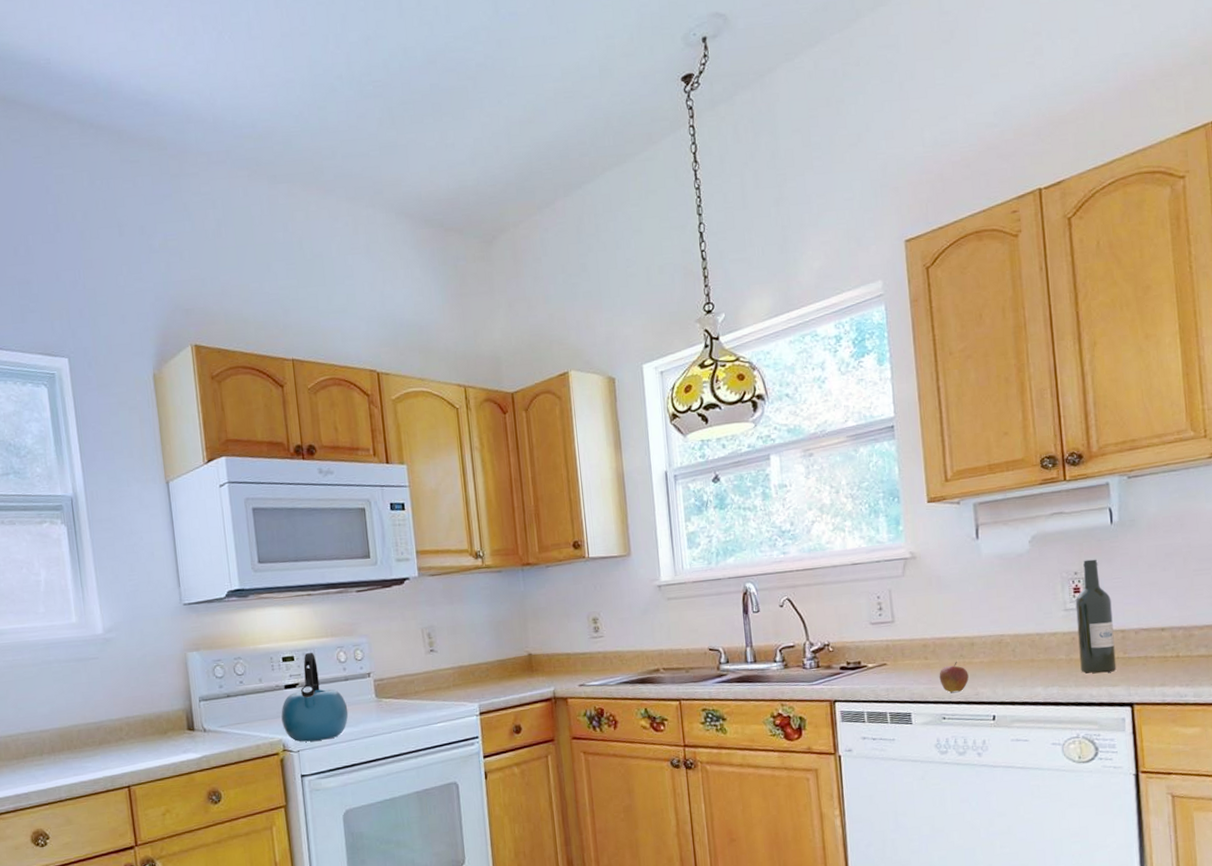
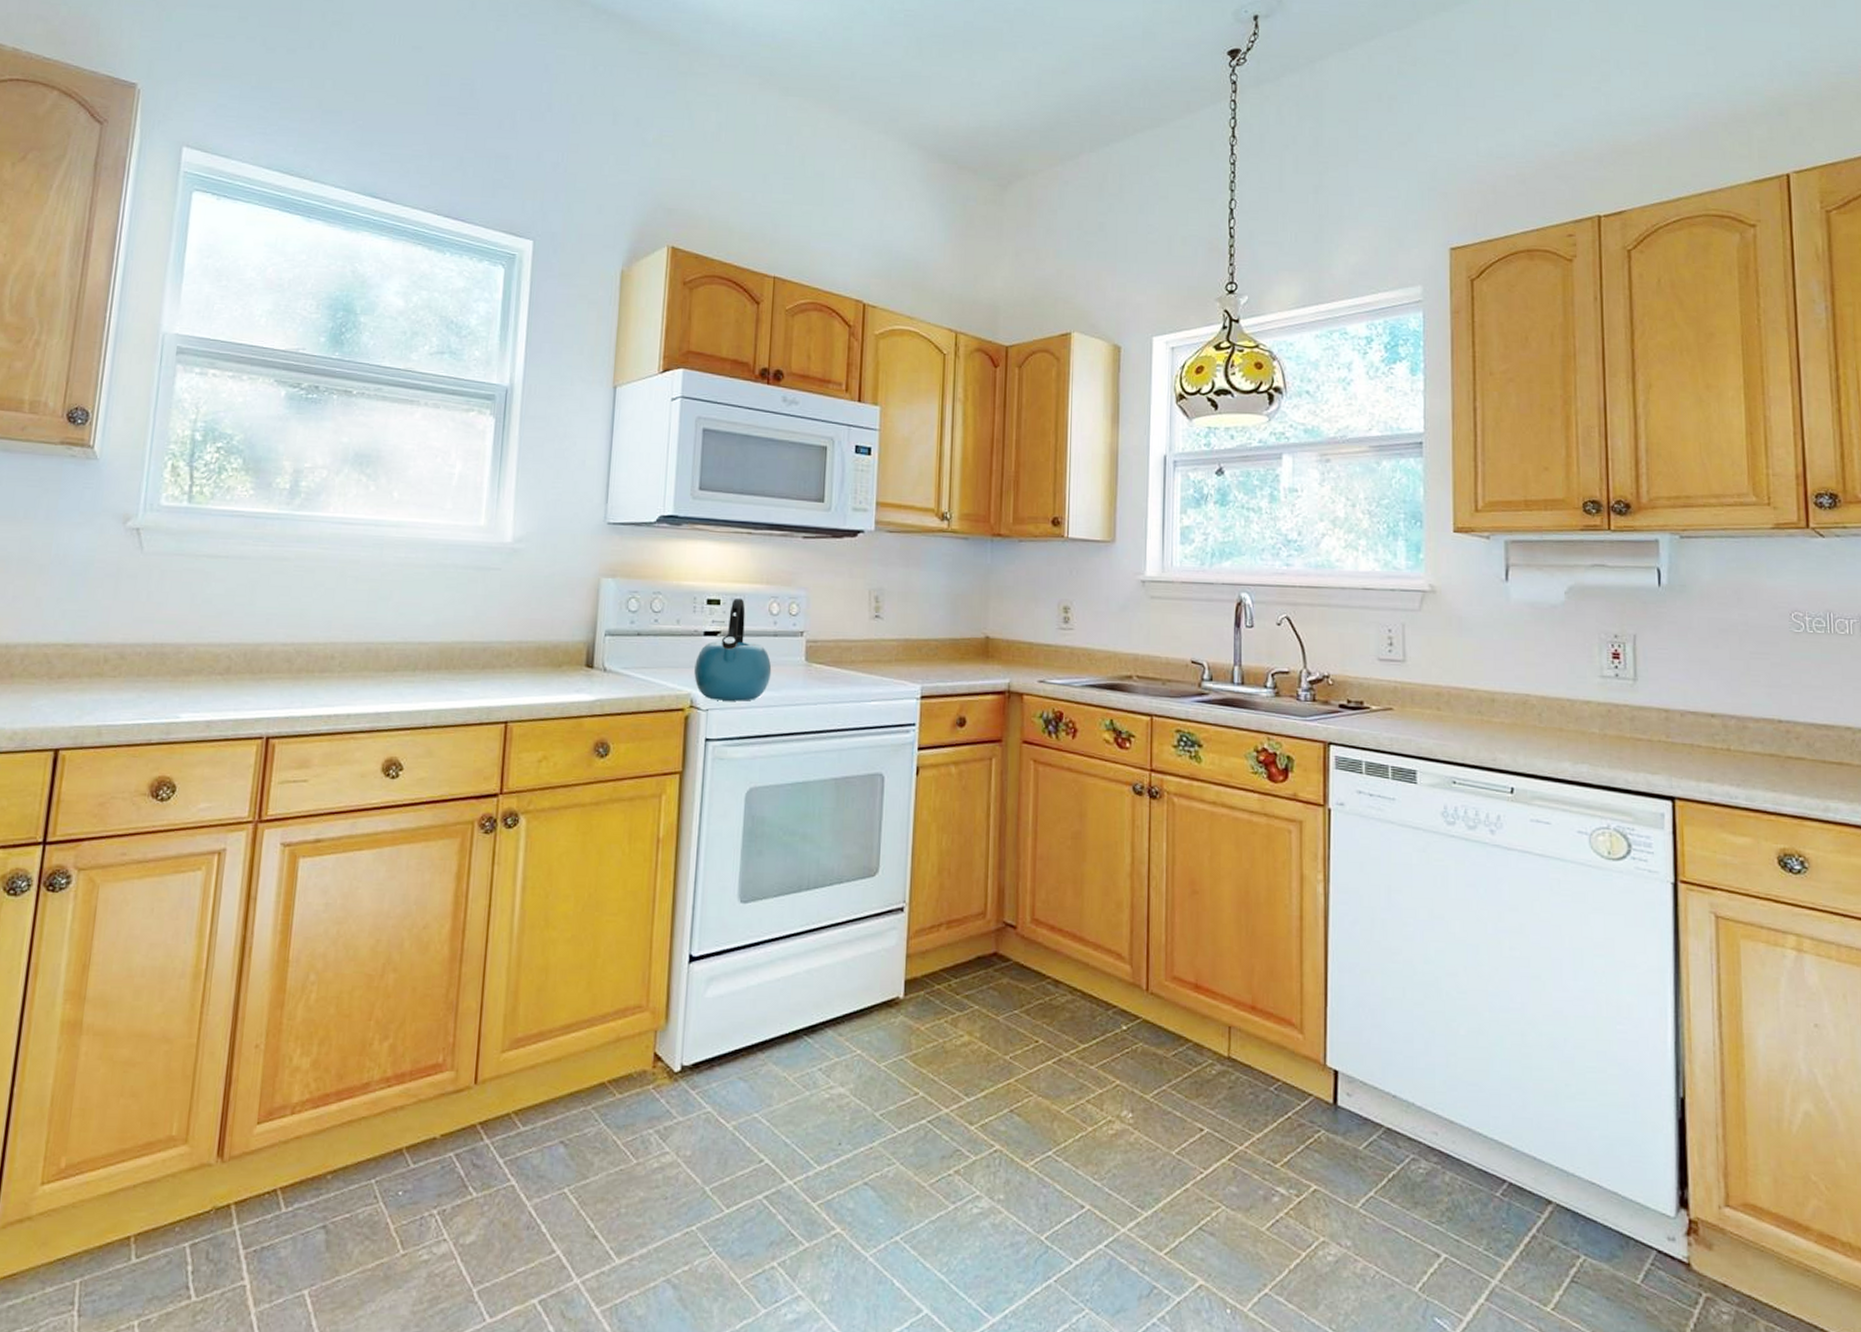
fruit: present [939,662,969,693] -> none [1452,718,1486,755]
wine bottle: present [1075,559,1117,674] -> none [1614,623,1657,757]

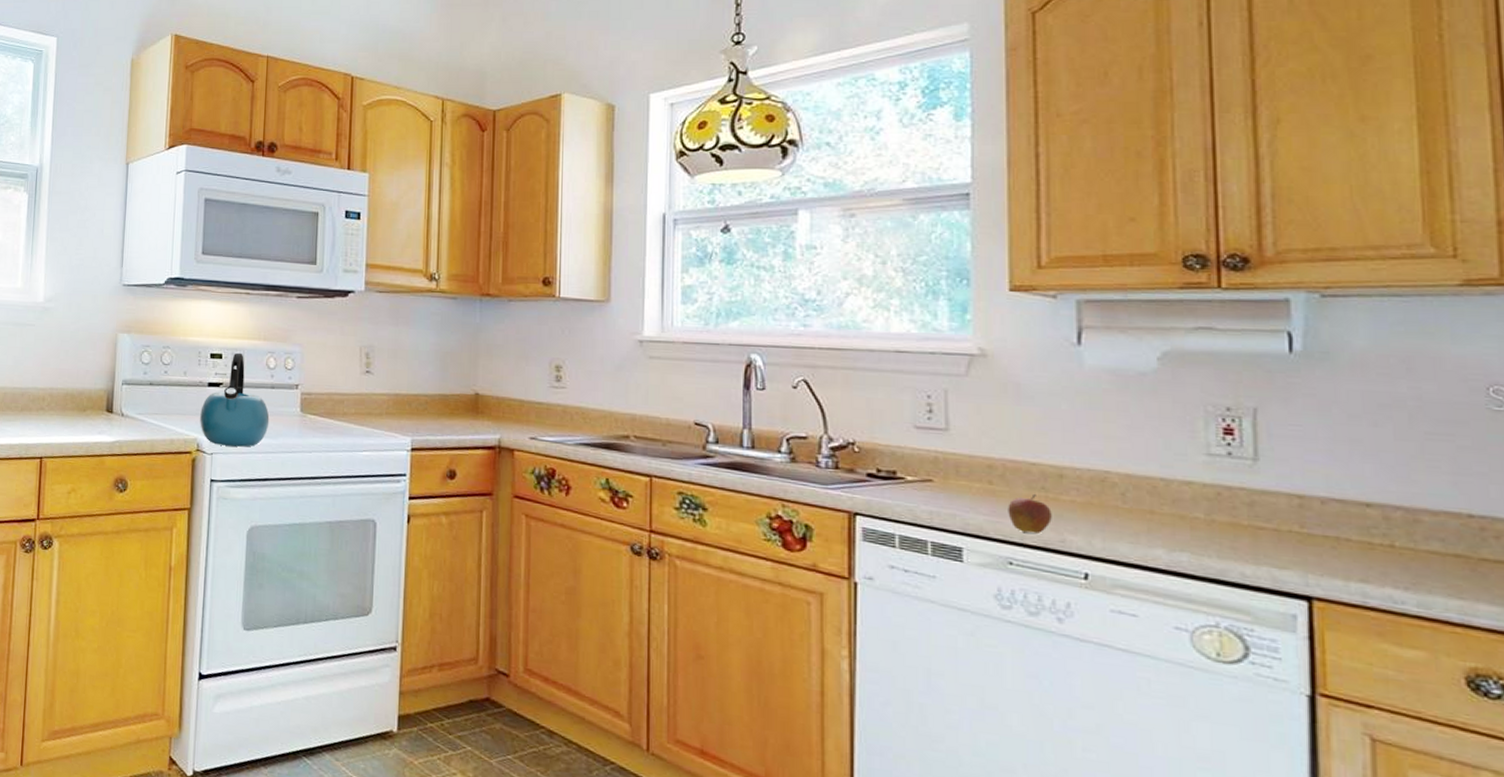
fruit: none [1452,718,1486,755] -> present [1008,495,1052,535]

